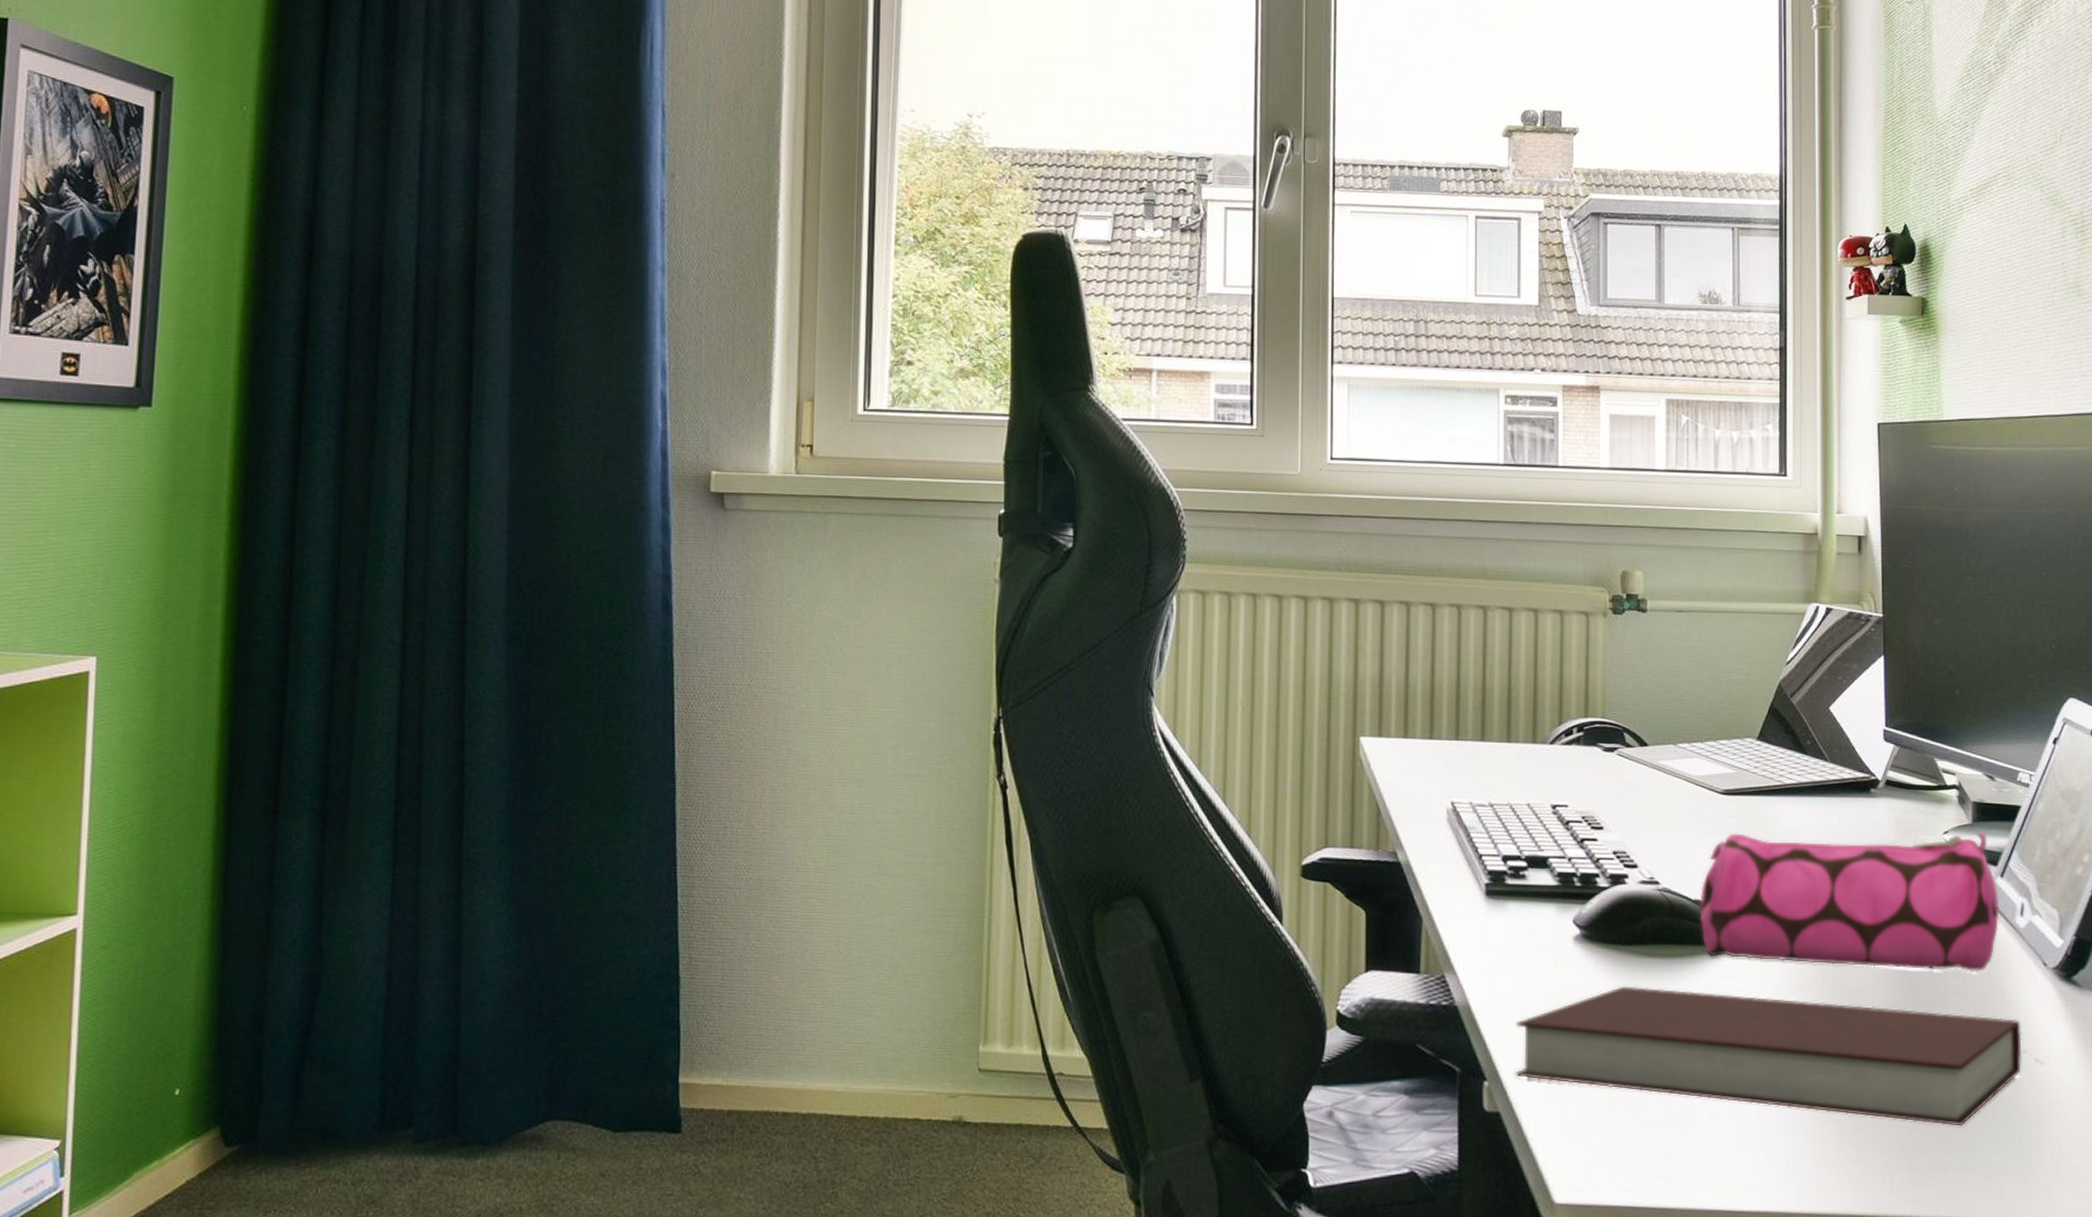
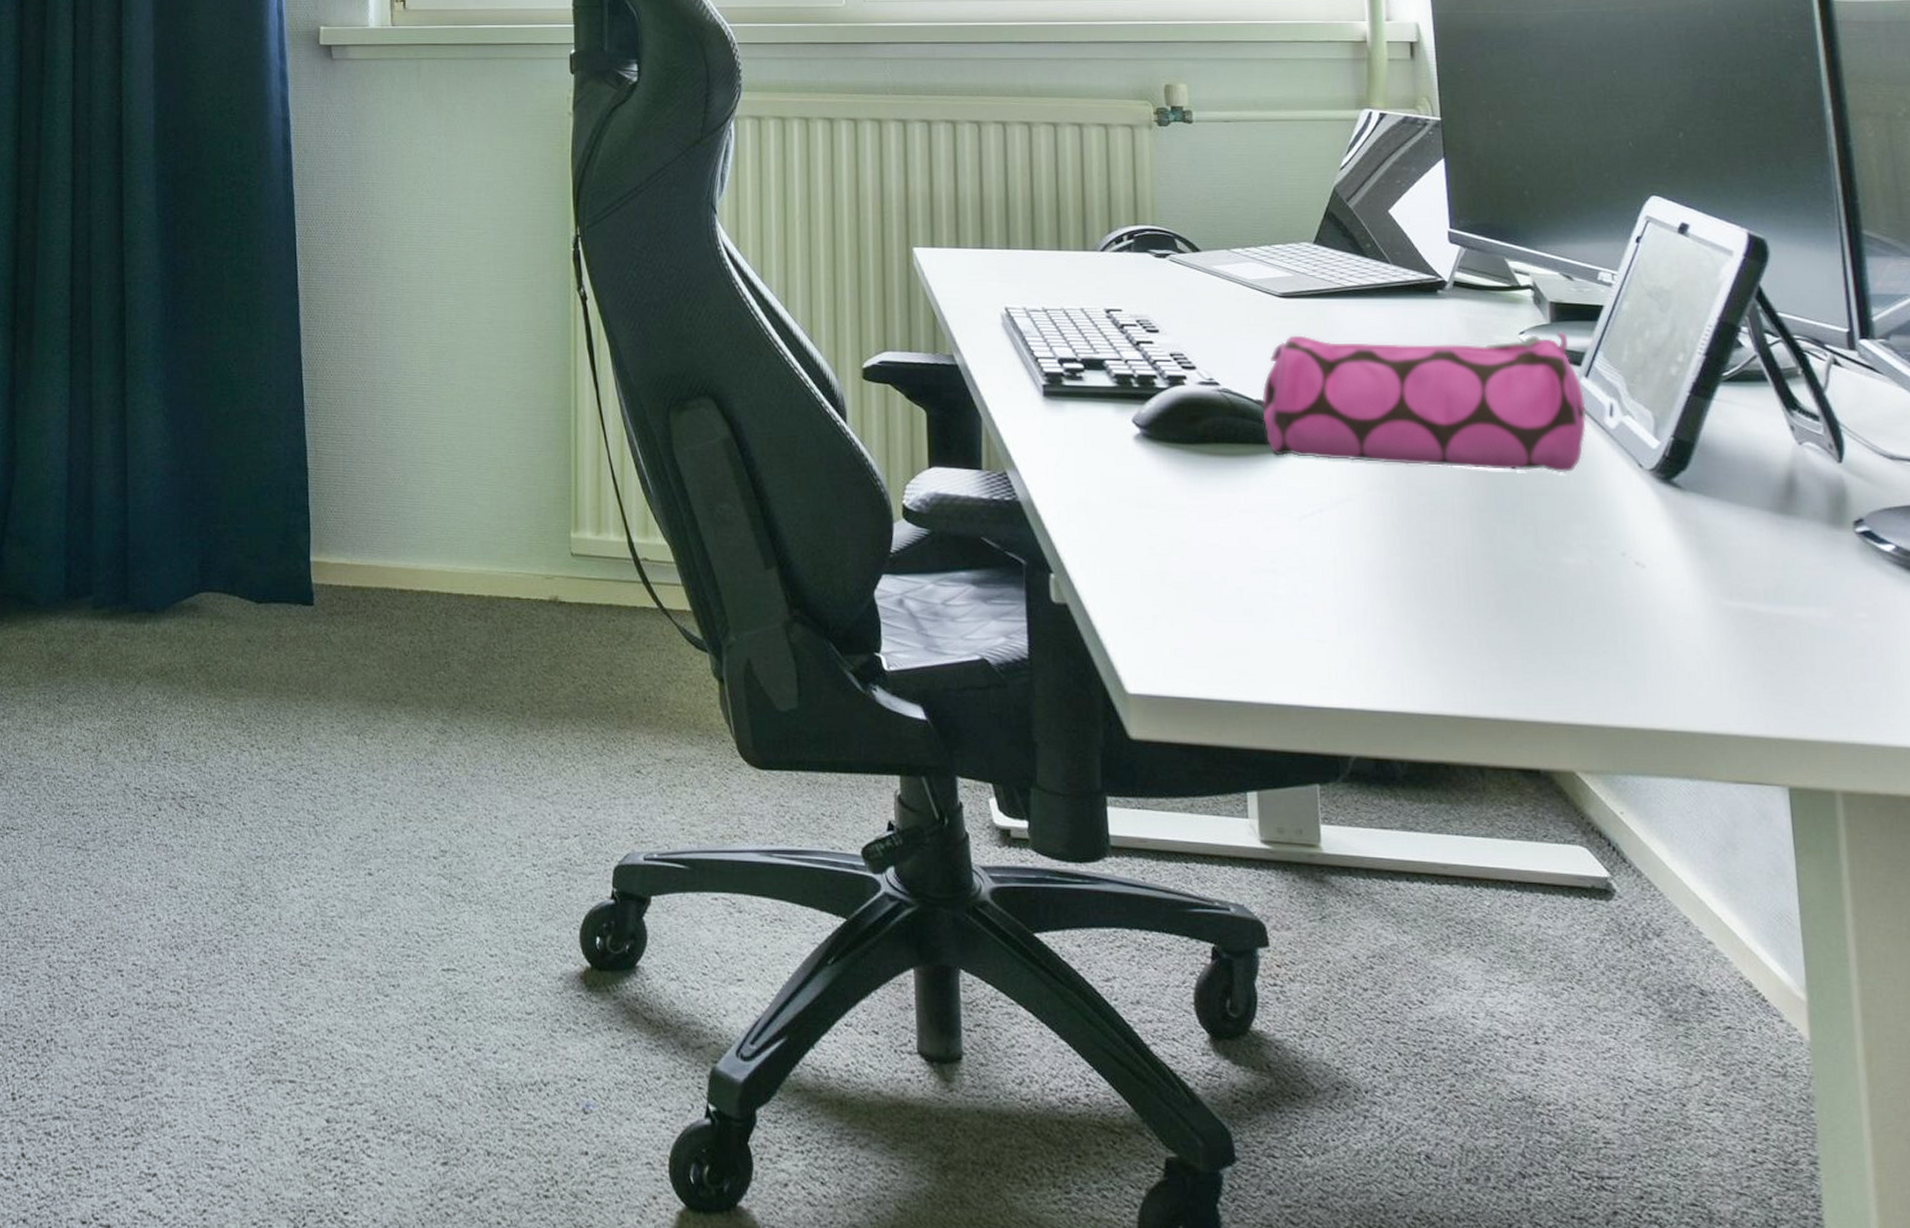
notebook: present [1515,986,2022,1126] -> none [1079,483,1620,629]

